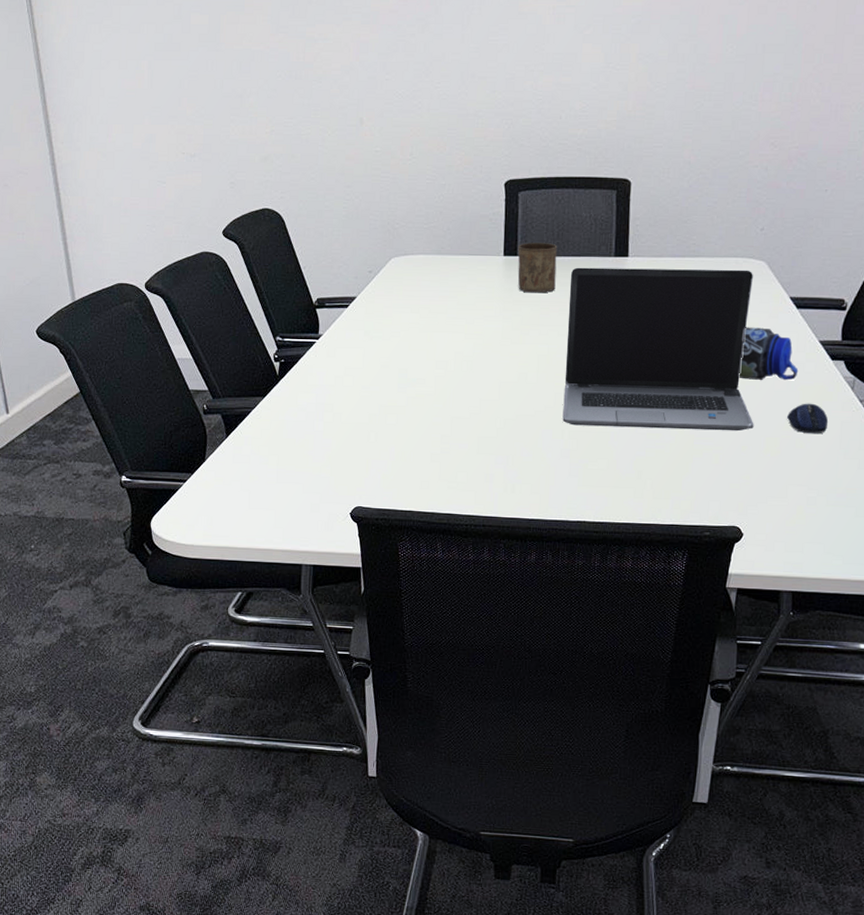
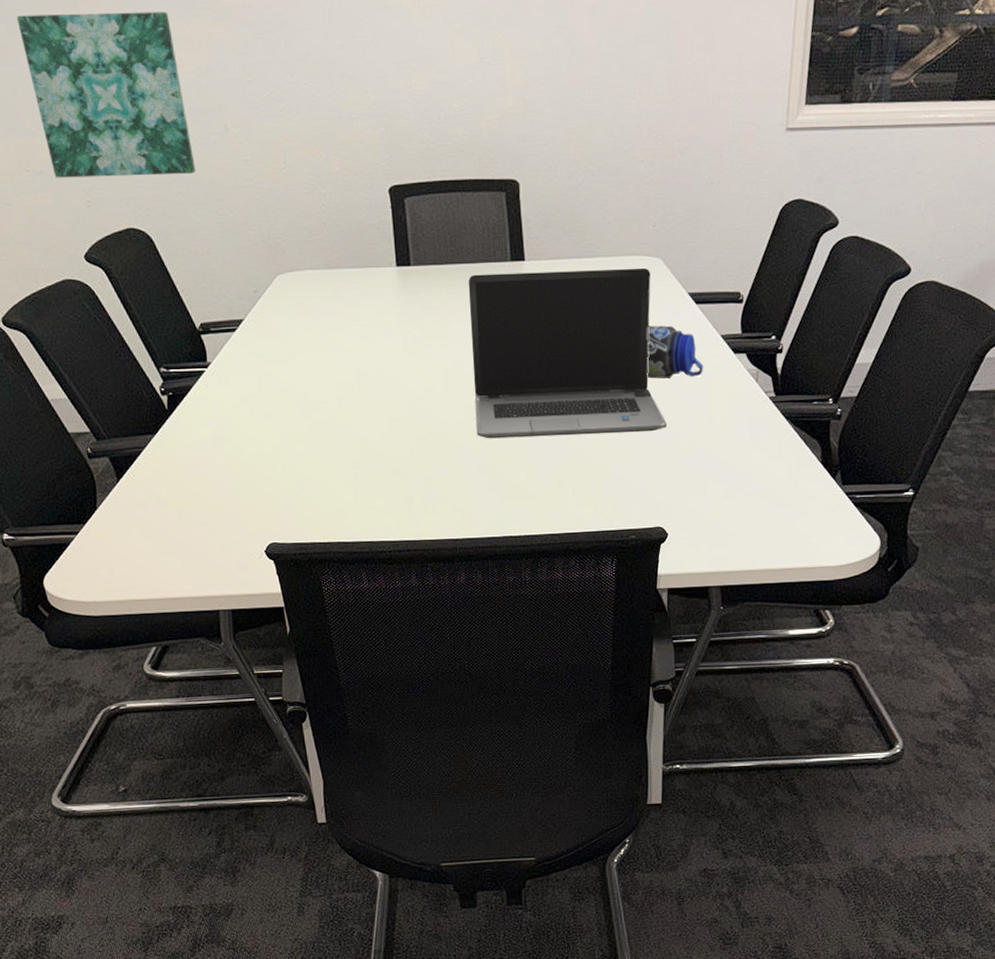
wall art: none [191,15,330,162] -> present [16,12,195,178]
cup: present [517,243,558,293] -> none [410,250,454,304]
computer mouse: present [787,403,829,434] -> none [698,398,738,429]

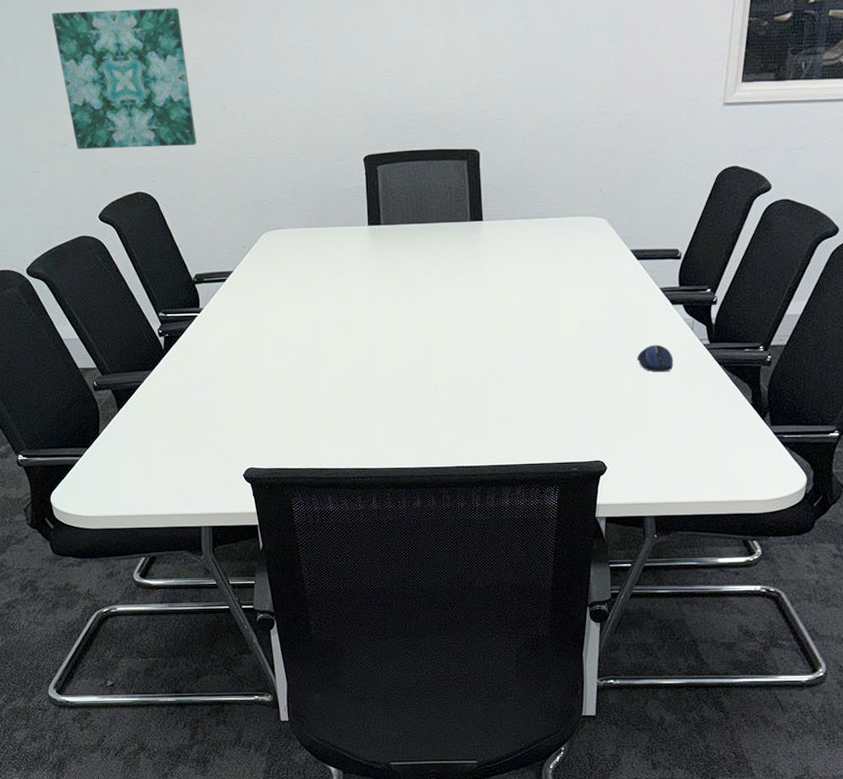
laptop computer: present [468,267,667,439] -> none [431,227,608,379]
water bottle: present [646,325,704,380] -> none [591,279,644,327]
computer mouse: none [698,398,738,429] -> present [637,344,674,373]

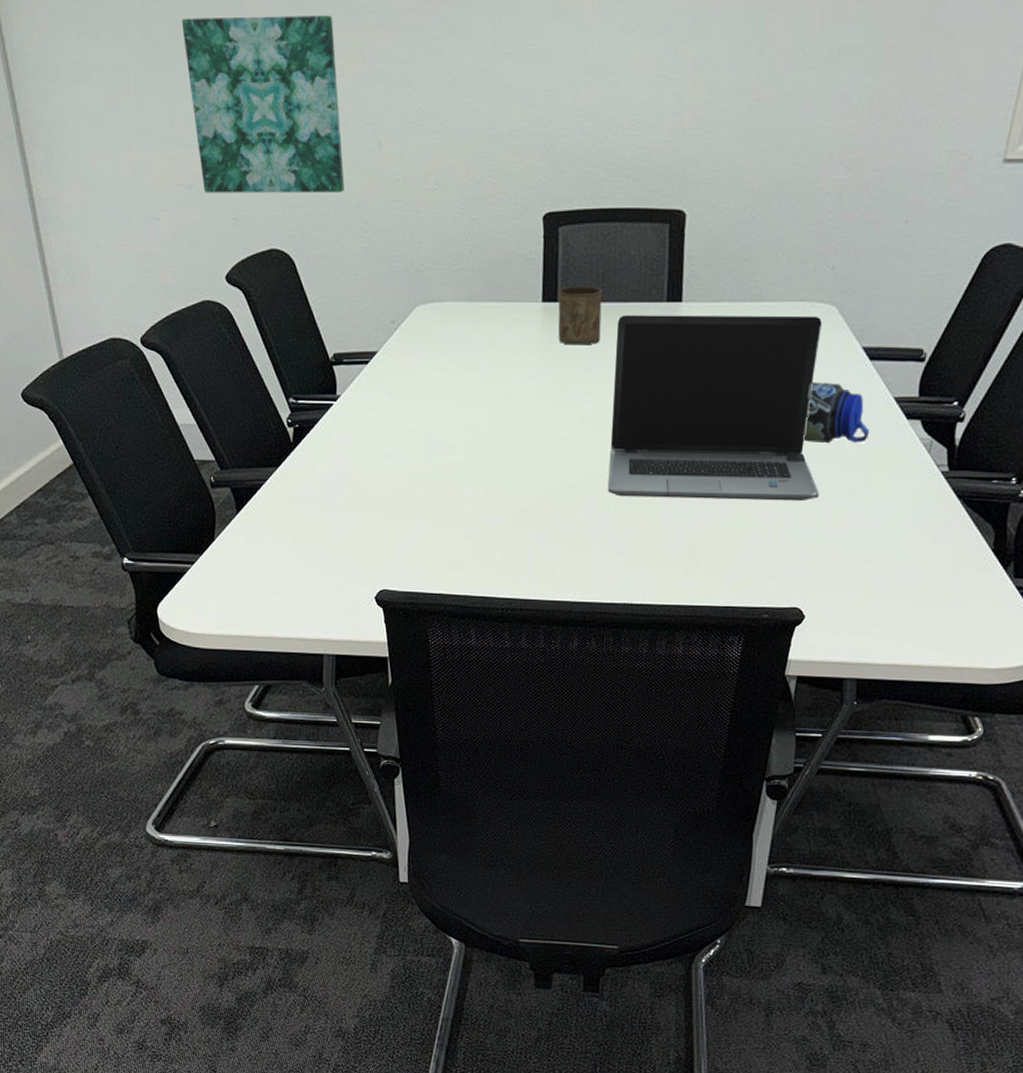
cup: none [381,212,418,259] -> present [558,286,603,345]
laptop computer: none [431,227,608,379] -> present [608,314,822,502]
water bottle: none [591,279,644,327] -> present [803,382,870,444]
computer mouse: present [637,344,674,373] -> none [856,468,902,504]

